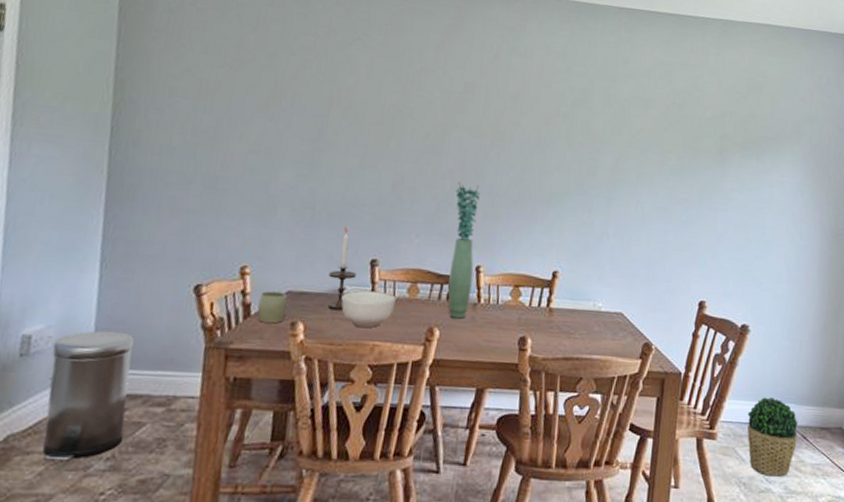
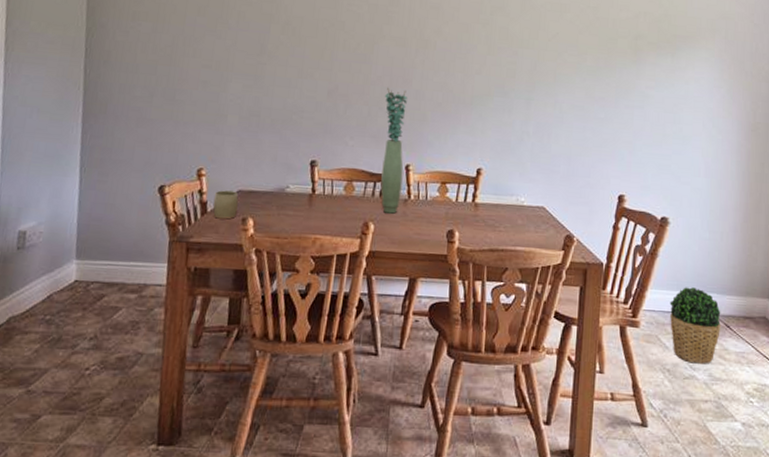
pedal bin: present [43,330,135,461] -> none [38,226,110,340]
candlestick: present [327,226,357,311] -> none [273,130,299,208]
bowl: present [341,290,396,329] -> none [285,189,334,223]

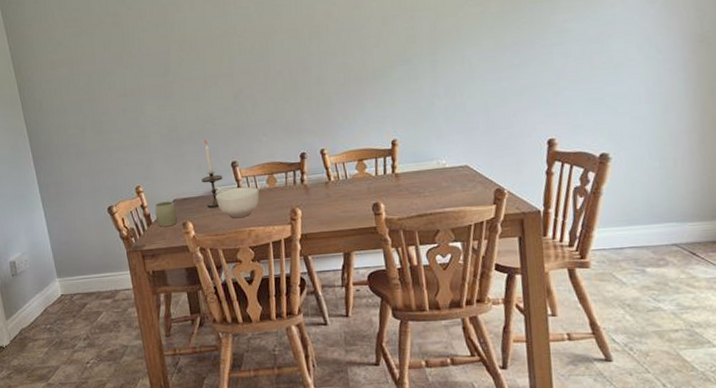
candlestick: none [273,130,299,208] -> present [201,139,223,208]
bowl: none [285,189,334,223] -> present [215,186,260,219]
vase: present [380,87,407,214] -> none [288,79,322,198]
potted plant: present [669,287,721,364] -> none [621,220,685,296]

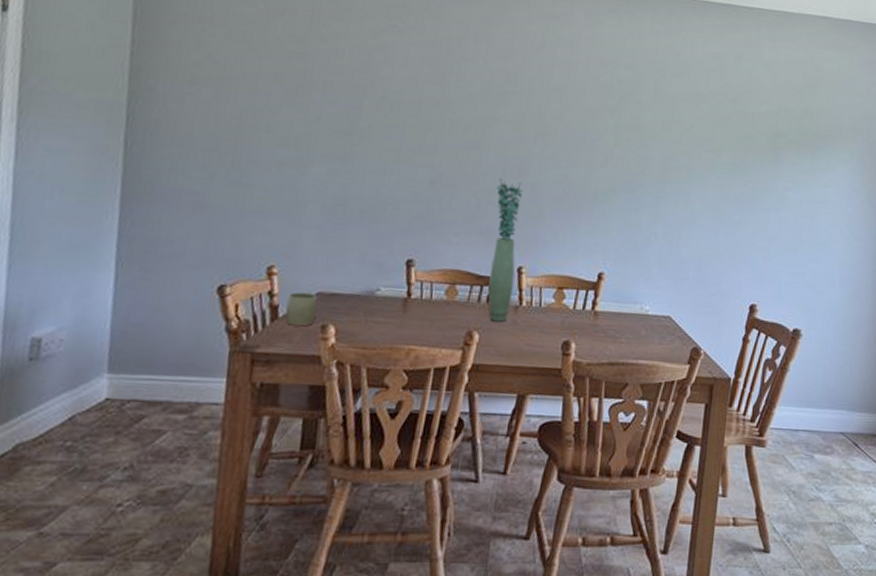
candlestick: present [201,139,223,208] -> none [360,224,392,313]
bowl: present [215,186,260,219] -> none [374,292,434,332]
vase: none [288,79,322,198] -> present [488,178,523,322]

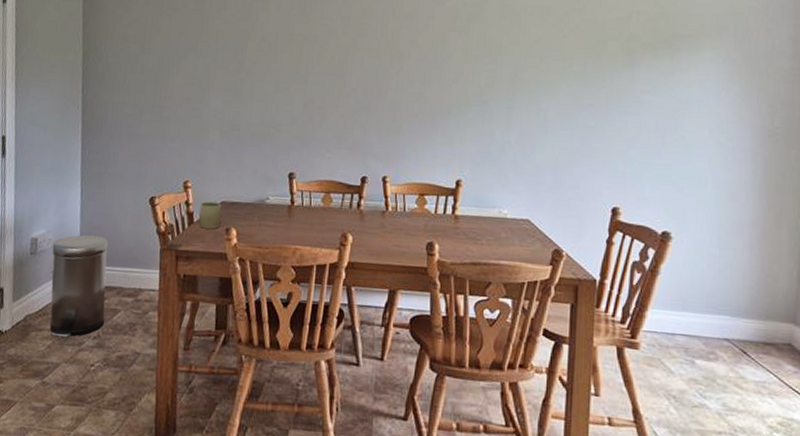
pedal bin: none [55,333,154,471] -> present [50,234,109,338]
vase: present [488,178,523,322] -> none [358,99,382,226]

